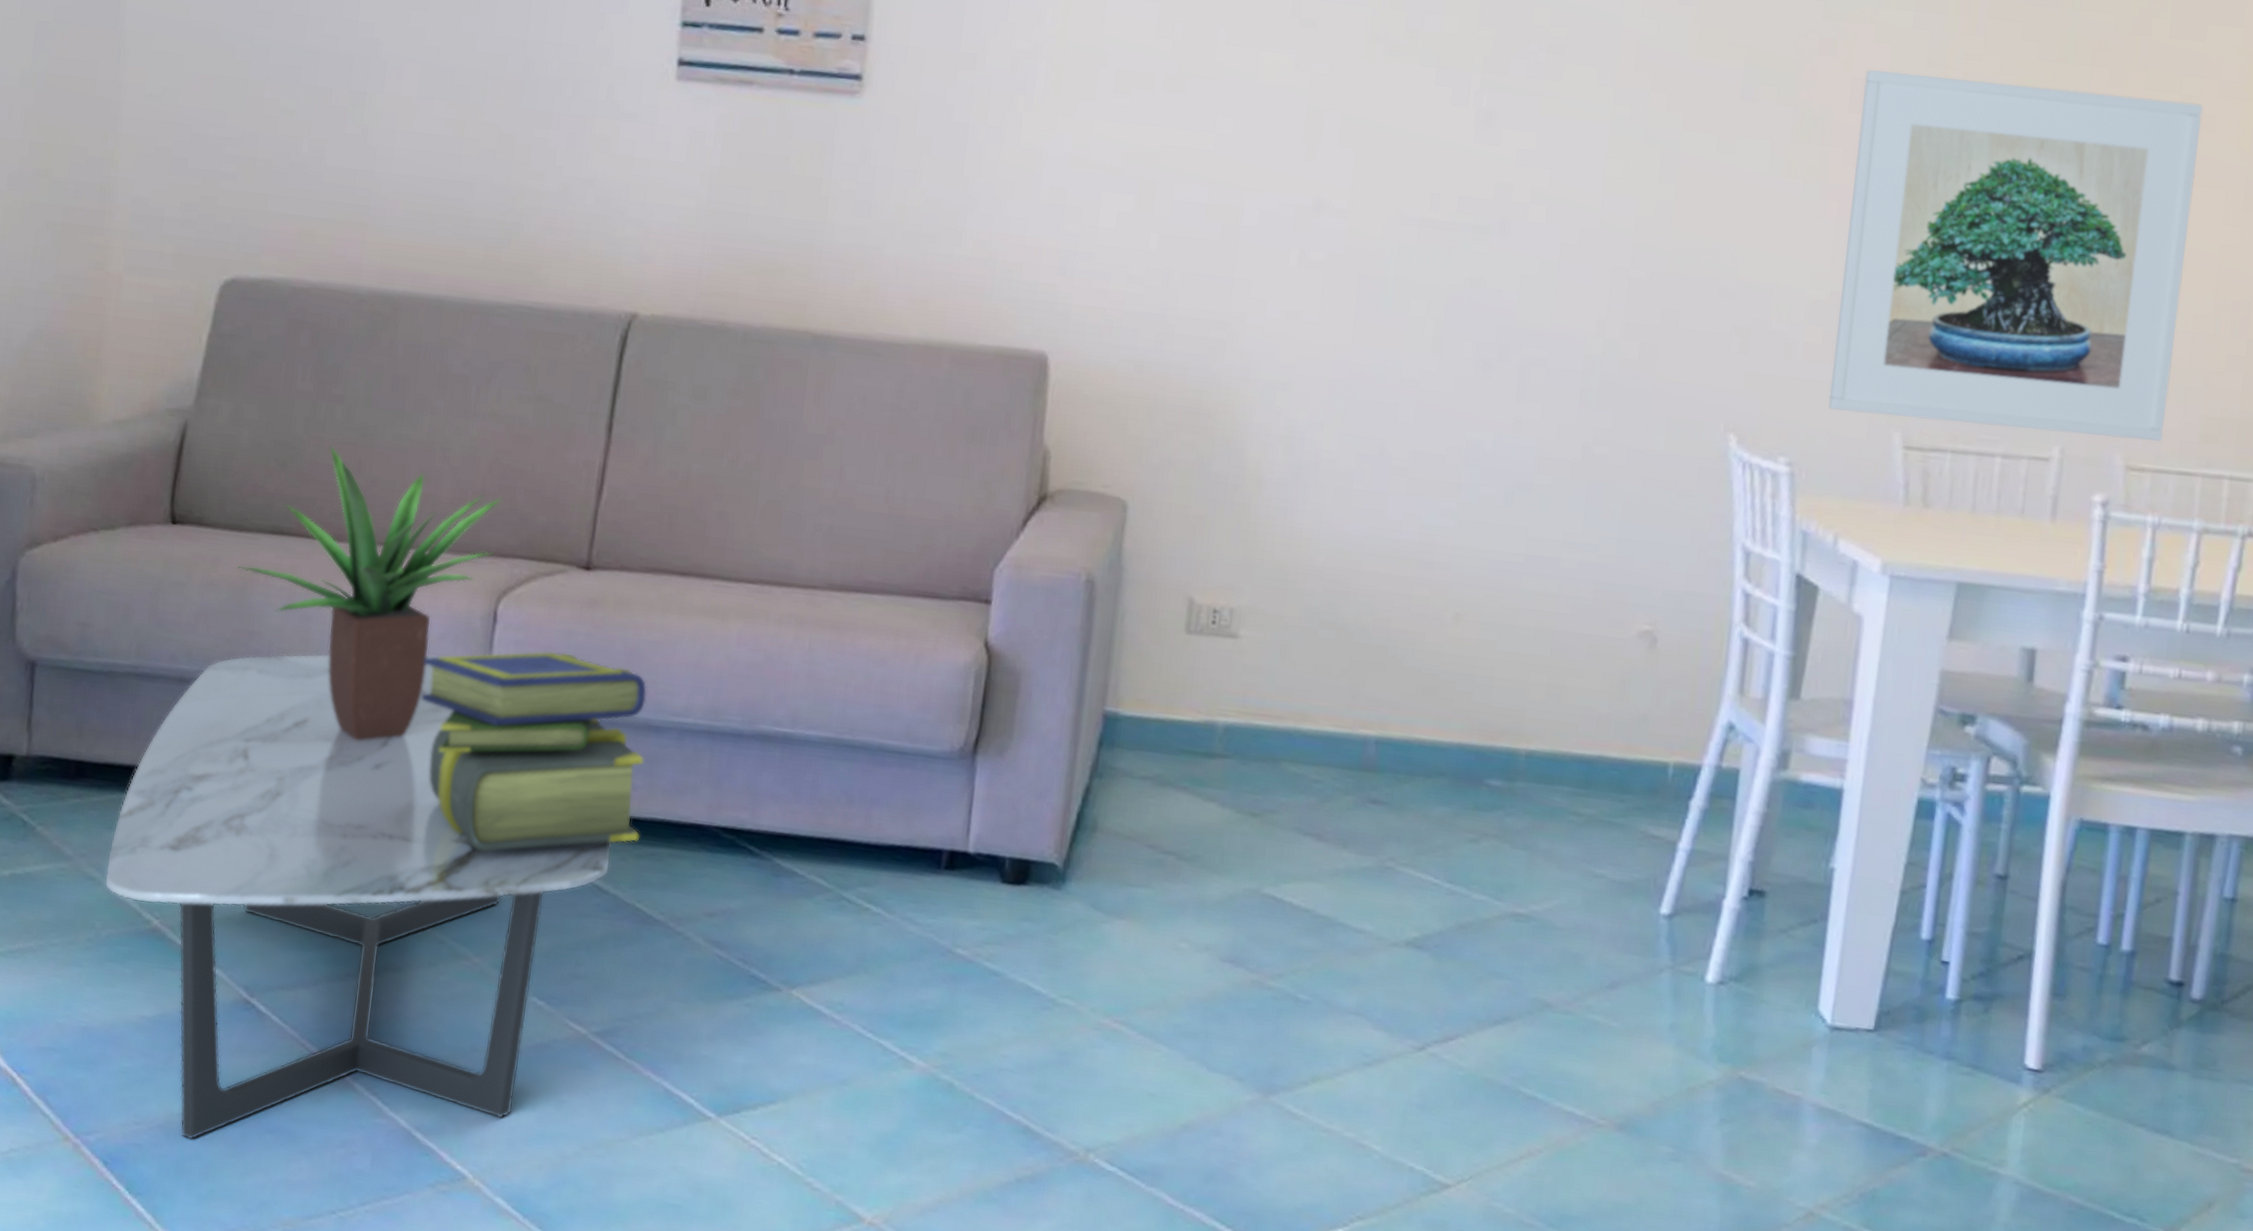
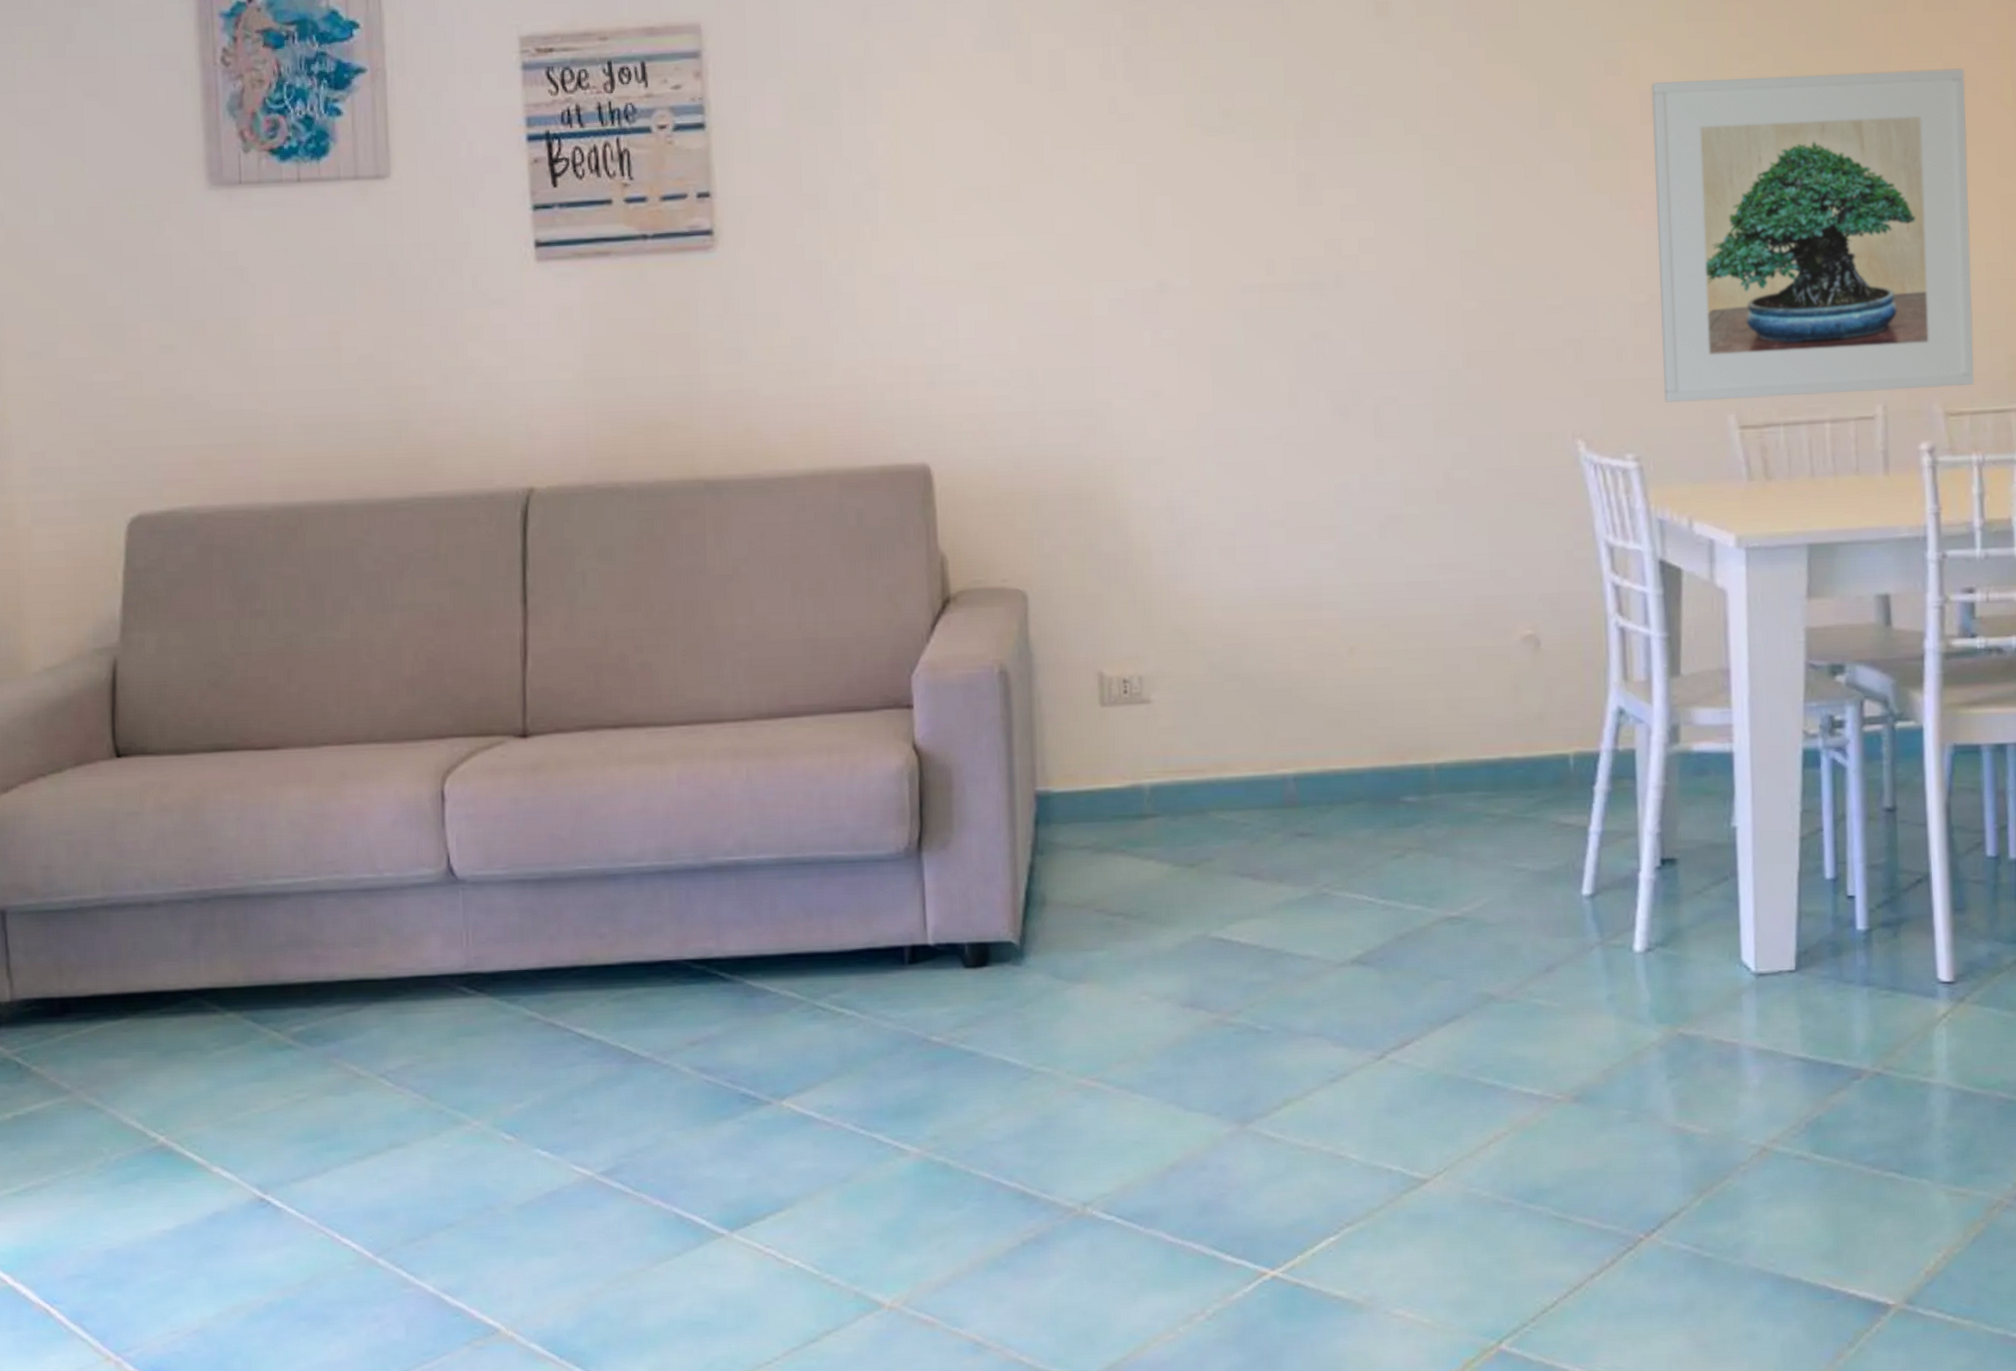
coffee table: present [104,653,612,1141] -> none [104,839,590,1340]
potted plant: present [238,445,503,741] -> none [187,659,432,935]
stack of books: present [421,651,648,851] -> none [381,818,614,1019]

